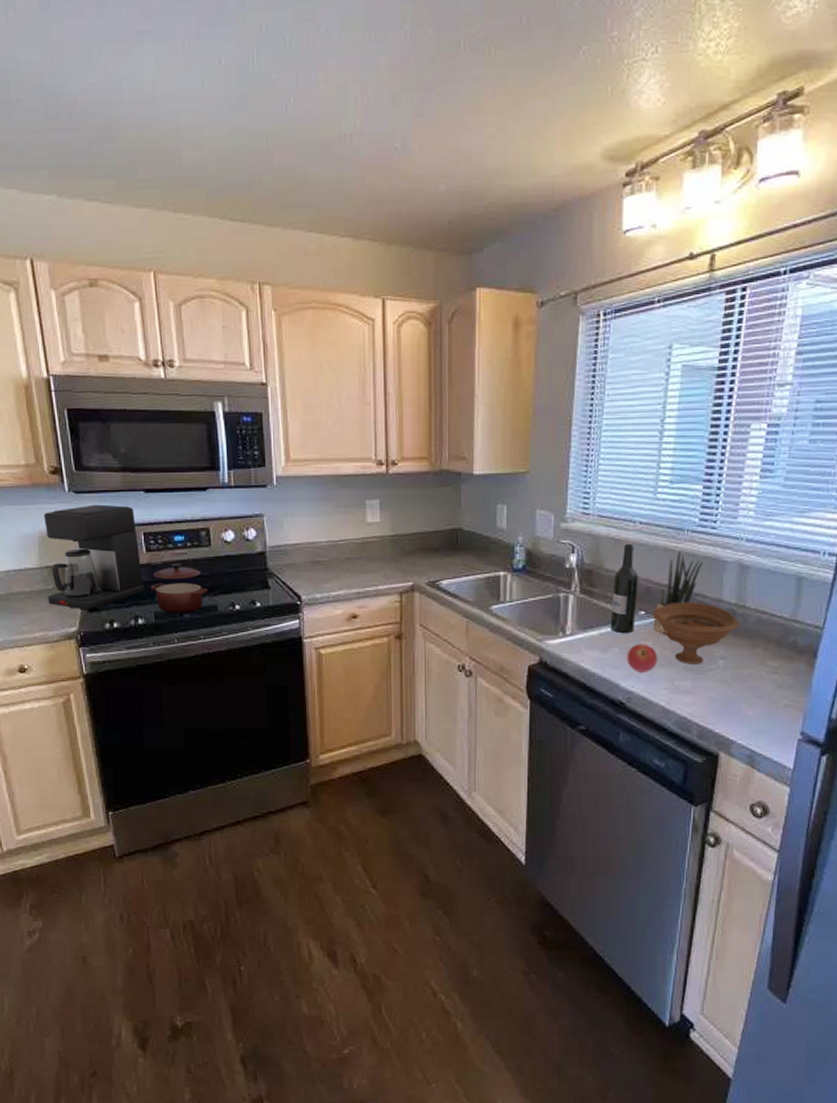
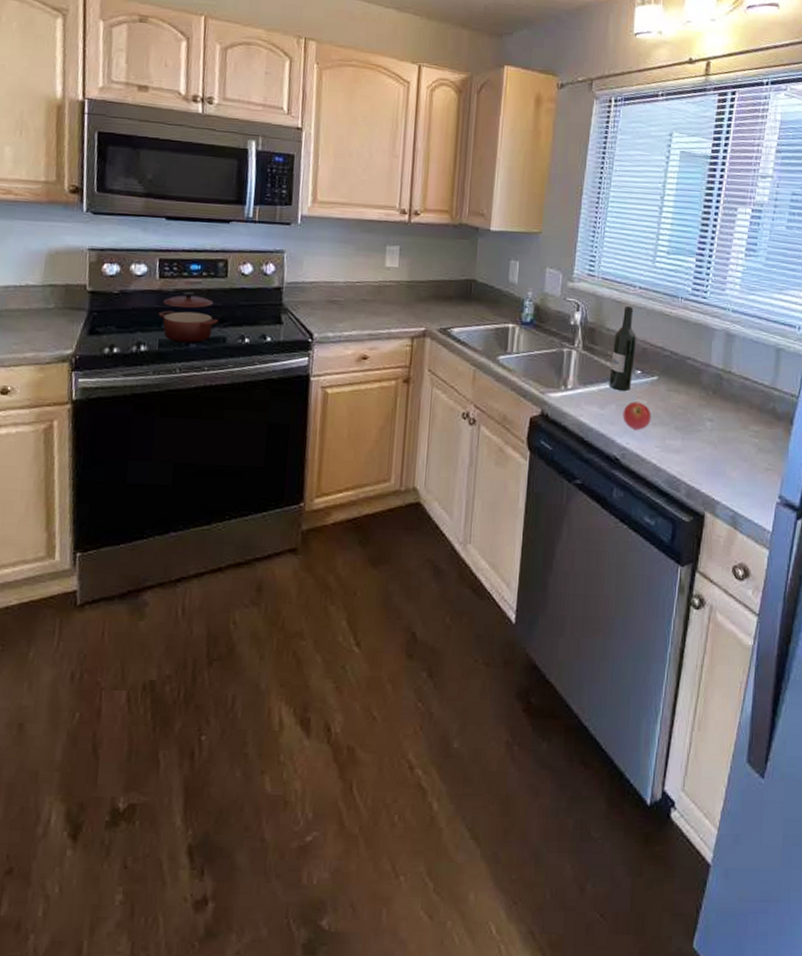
coffee maker: present [44,504,145,610] -> none [46,226,153,333]
bowl: present [652,602,739,664] -> none [647,364,725,425]
potted plant: present [653,551,703,635] -> none [648,316,695,395]

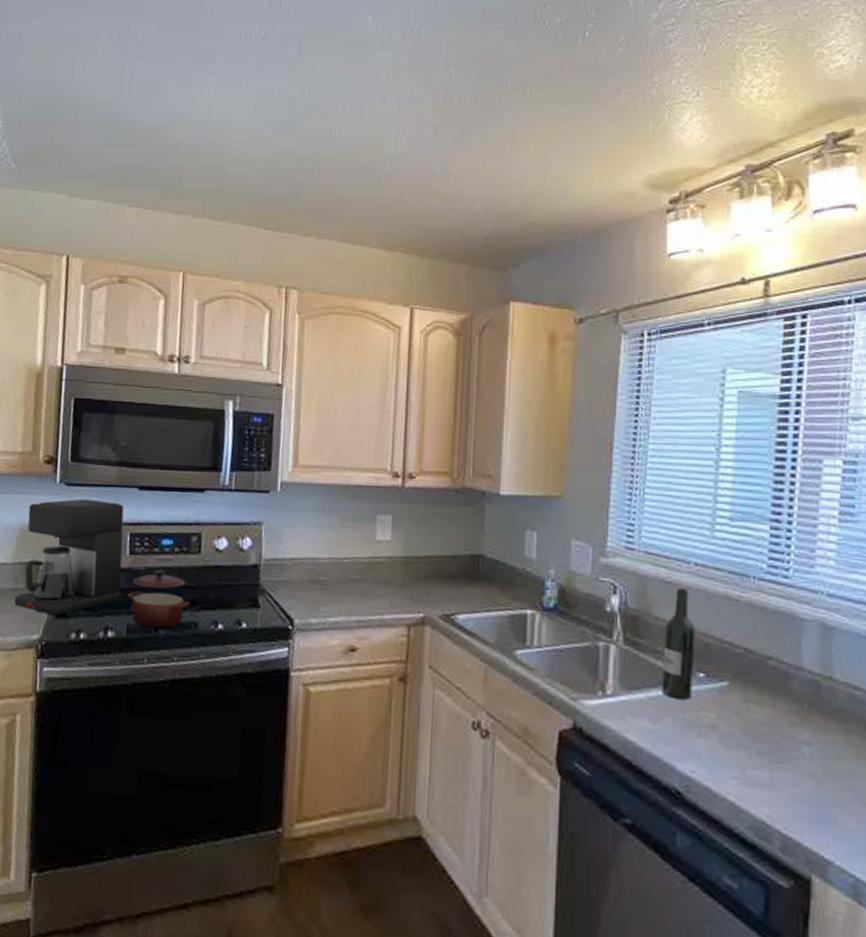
coffee maker: none [46,226,153,333] -> present [14,498,125,616]
fruit: present [622,401,651,430] -> none [683,714,723,754]

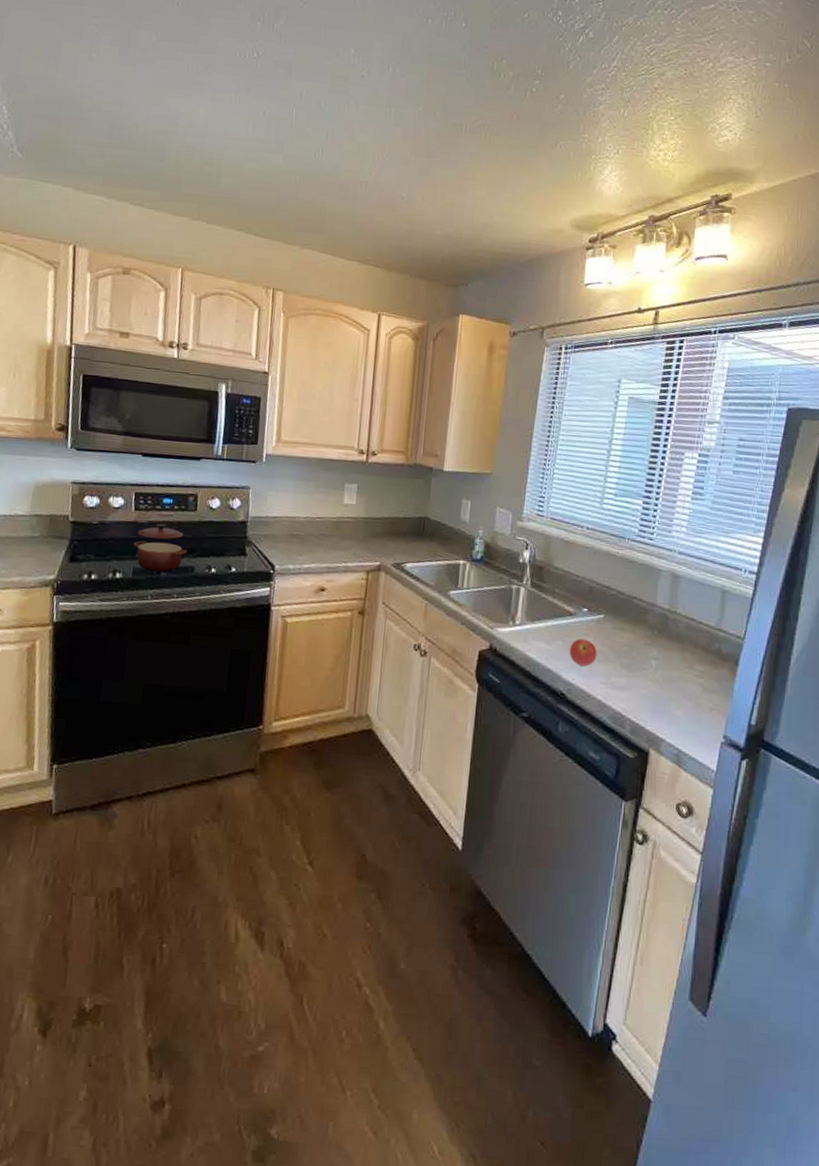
coffee maker: present [14,498,125,616] -> none [31,462,130,560]
wine bottle: present [661,587,697,700] -> none [556,545,584,628]
fruit: none [683,714,723,754] -> present [569,638,597,667]

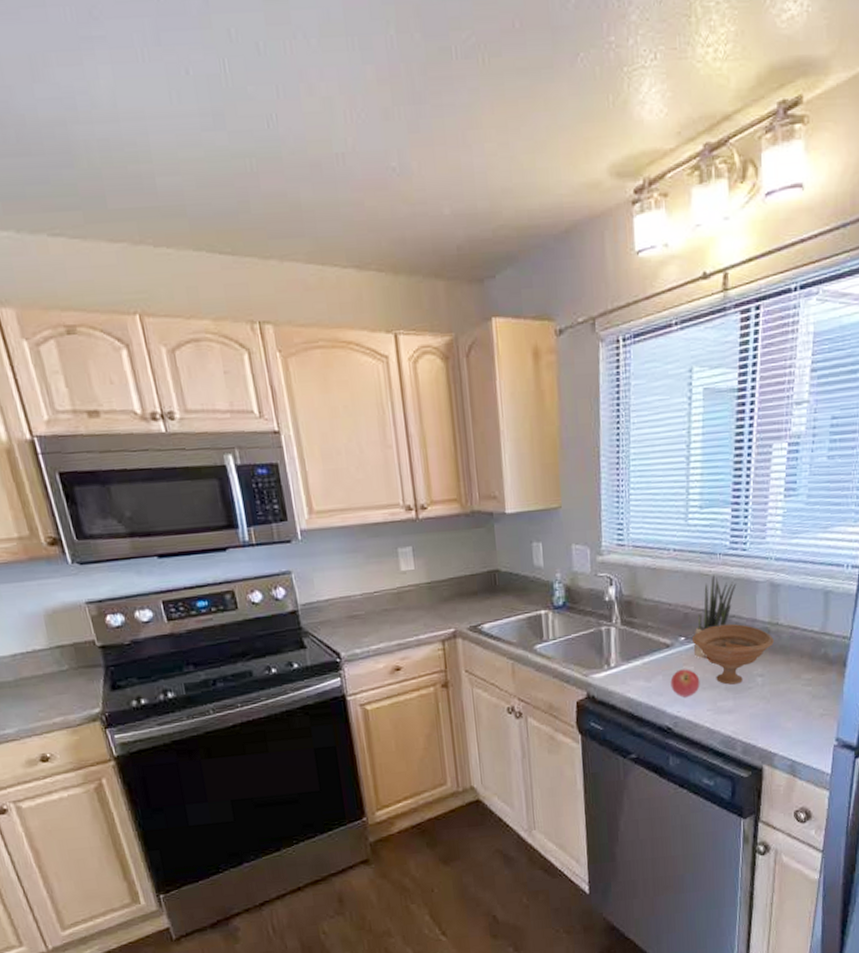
saucepan: present [133,523,187,572] -> none [176,629,240,684]
bowl: none [593,603,671,663] -> present [691,623,774,685]
potted plant: none [594,557,641,633] -> present [693,575,737,659]

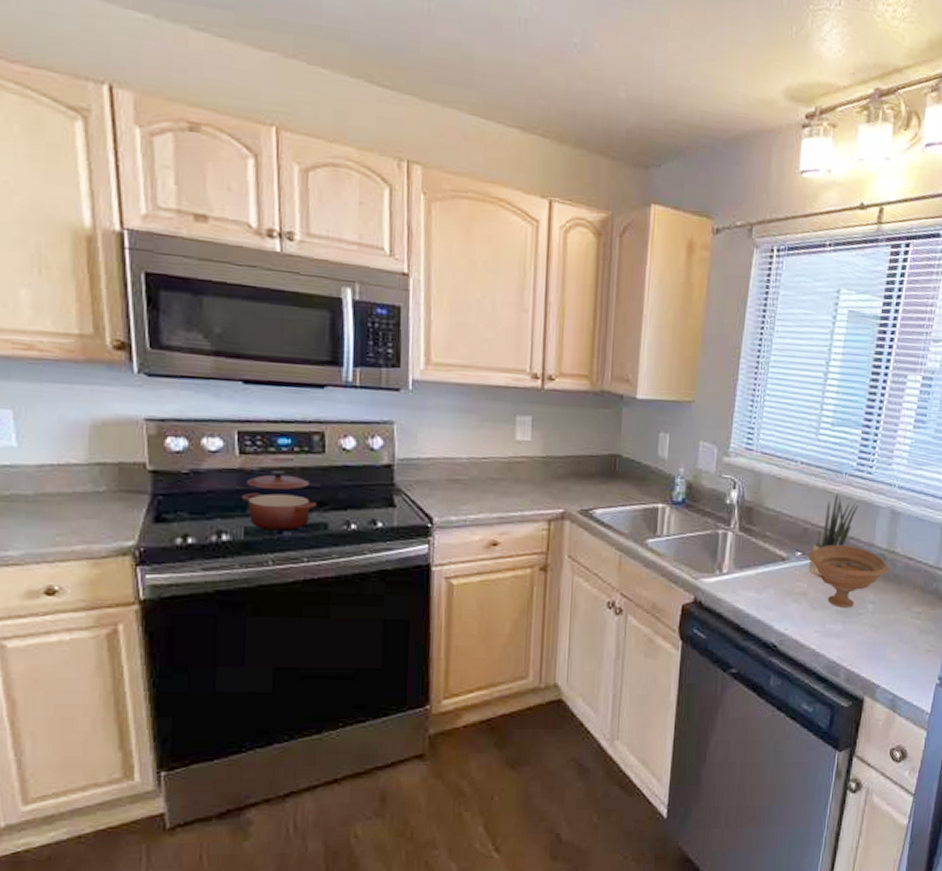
saucepan: none [176,629,240,684] -> present [241,469,317,531]
fruit: present [670,669,700,698] -> none [781,585,812,615]

